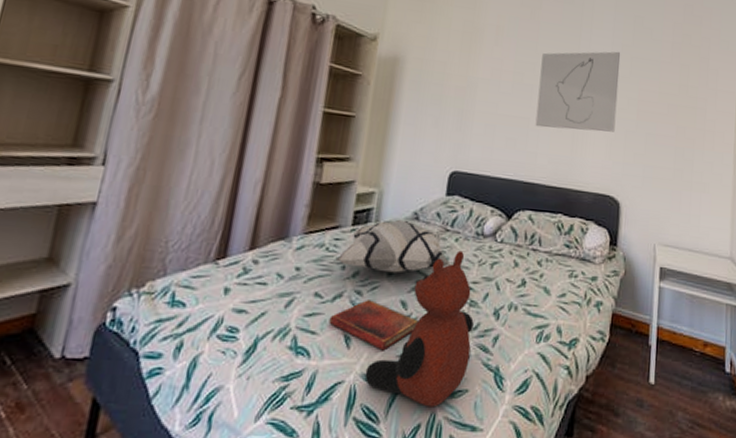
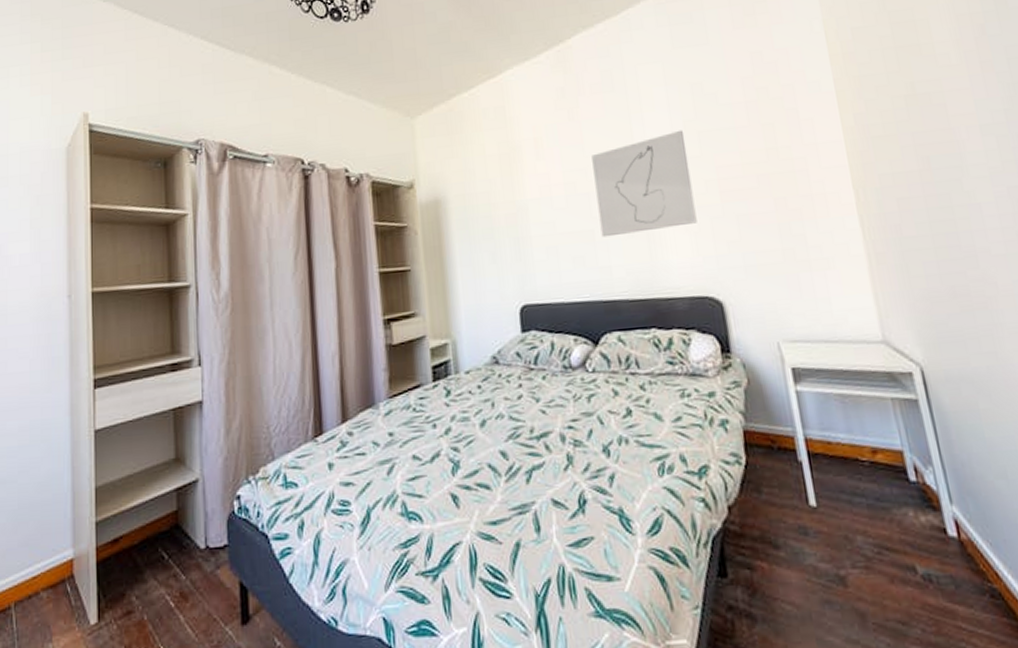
diary: present [329,300,418,351] -> none [432,455,523,506]
decorative pillow: present [336,219,451,273] -> none [426,366,543,424]
teddy bear: present [364,250,474,407] -> none [480,388,588,560]

